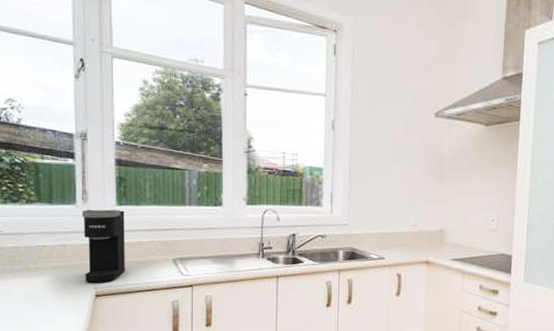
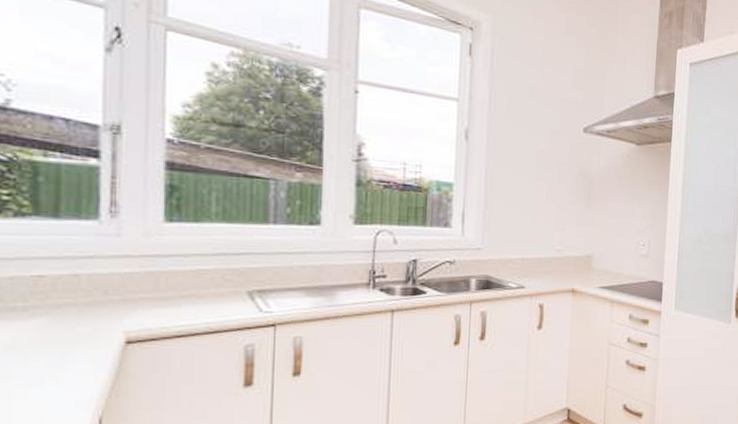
coffee maker: present [82,209,125,283] -> none [108,226,177,325]

